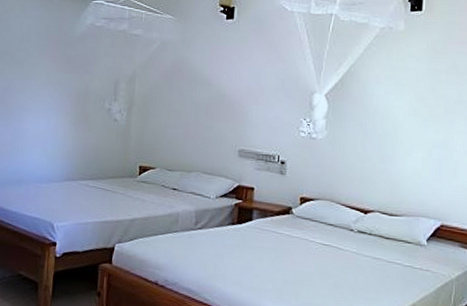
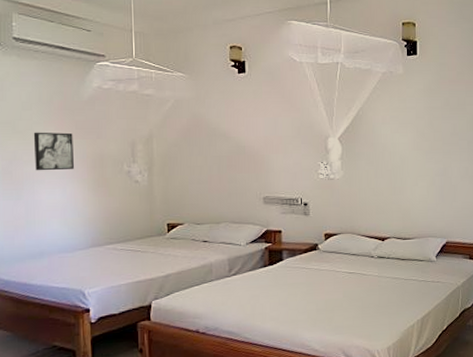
wall art: none [26,63,63,102] -> present [33,132,74,171]

